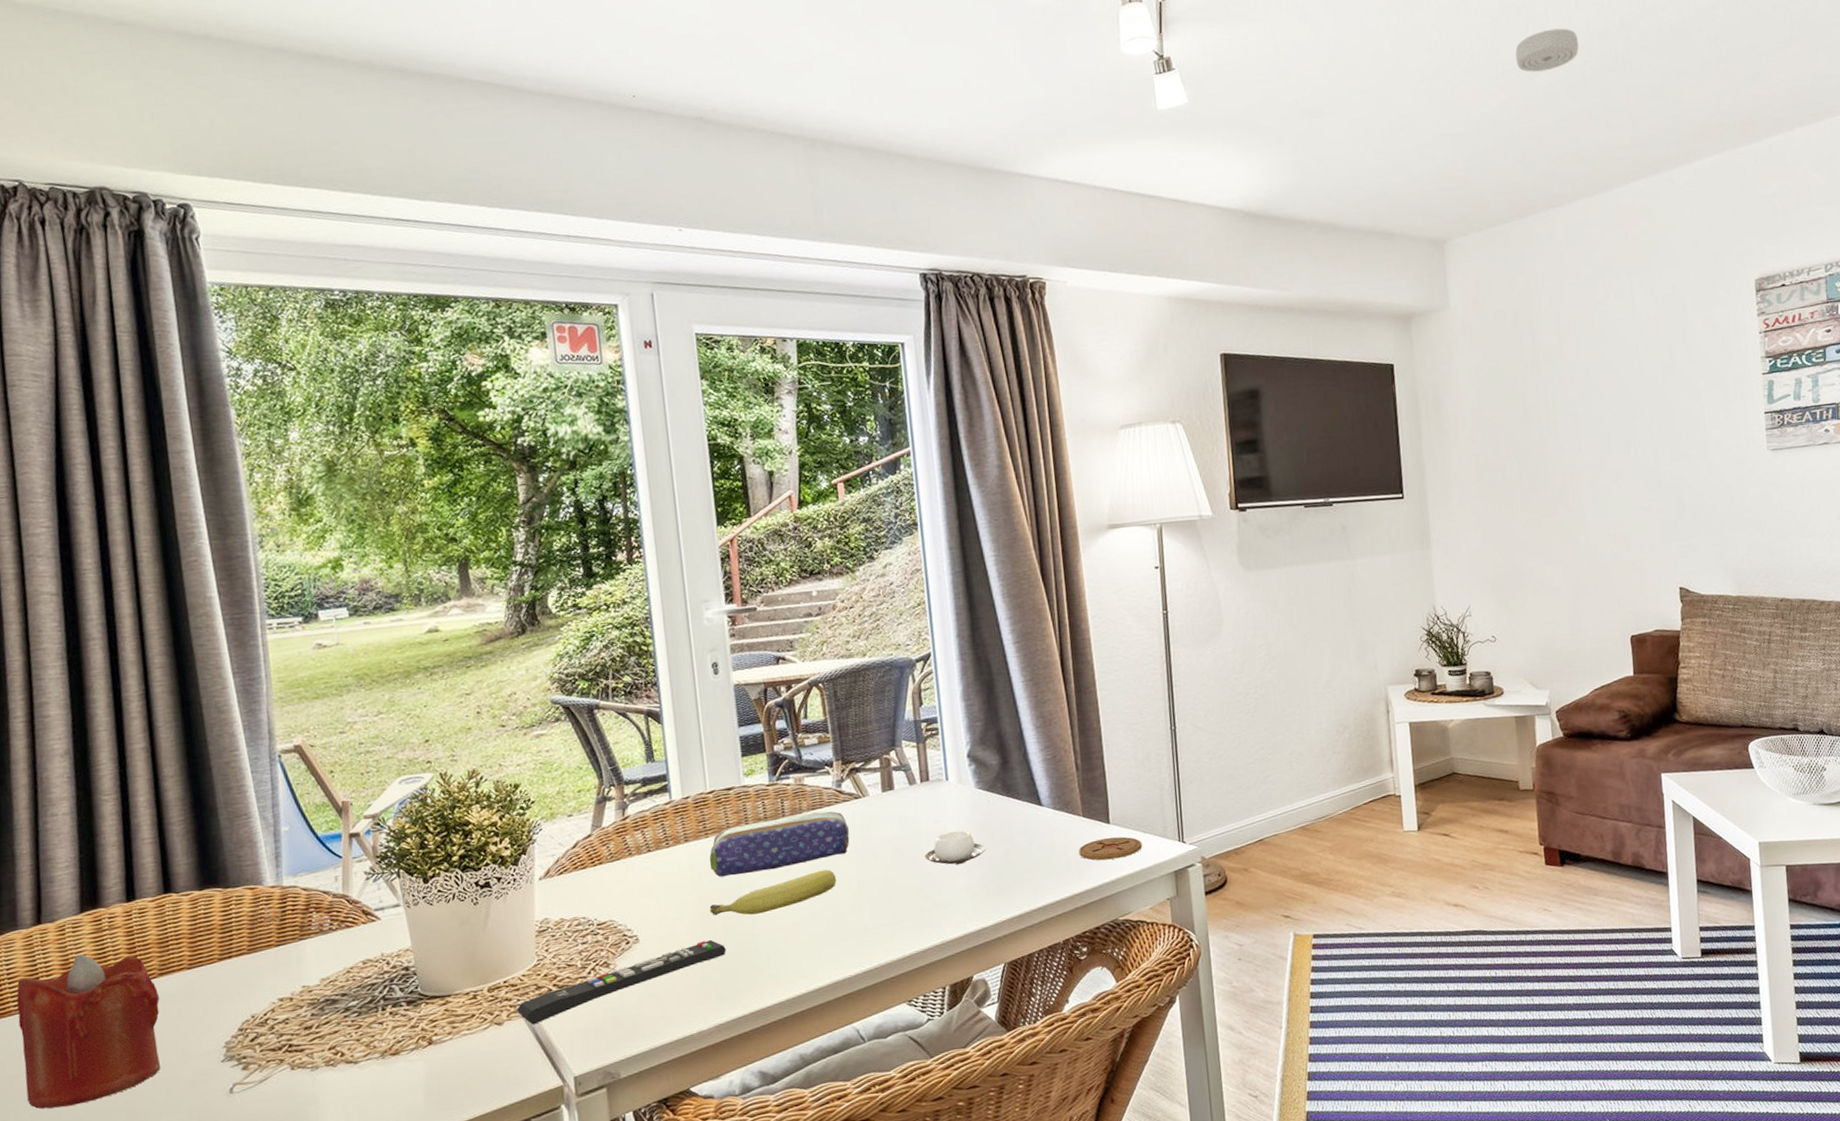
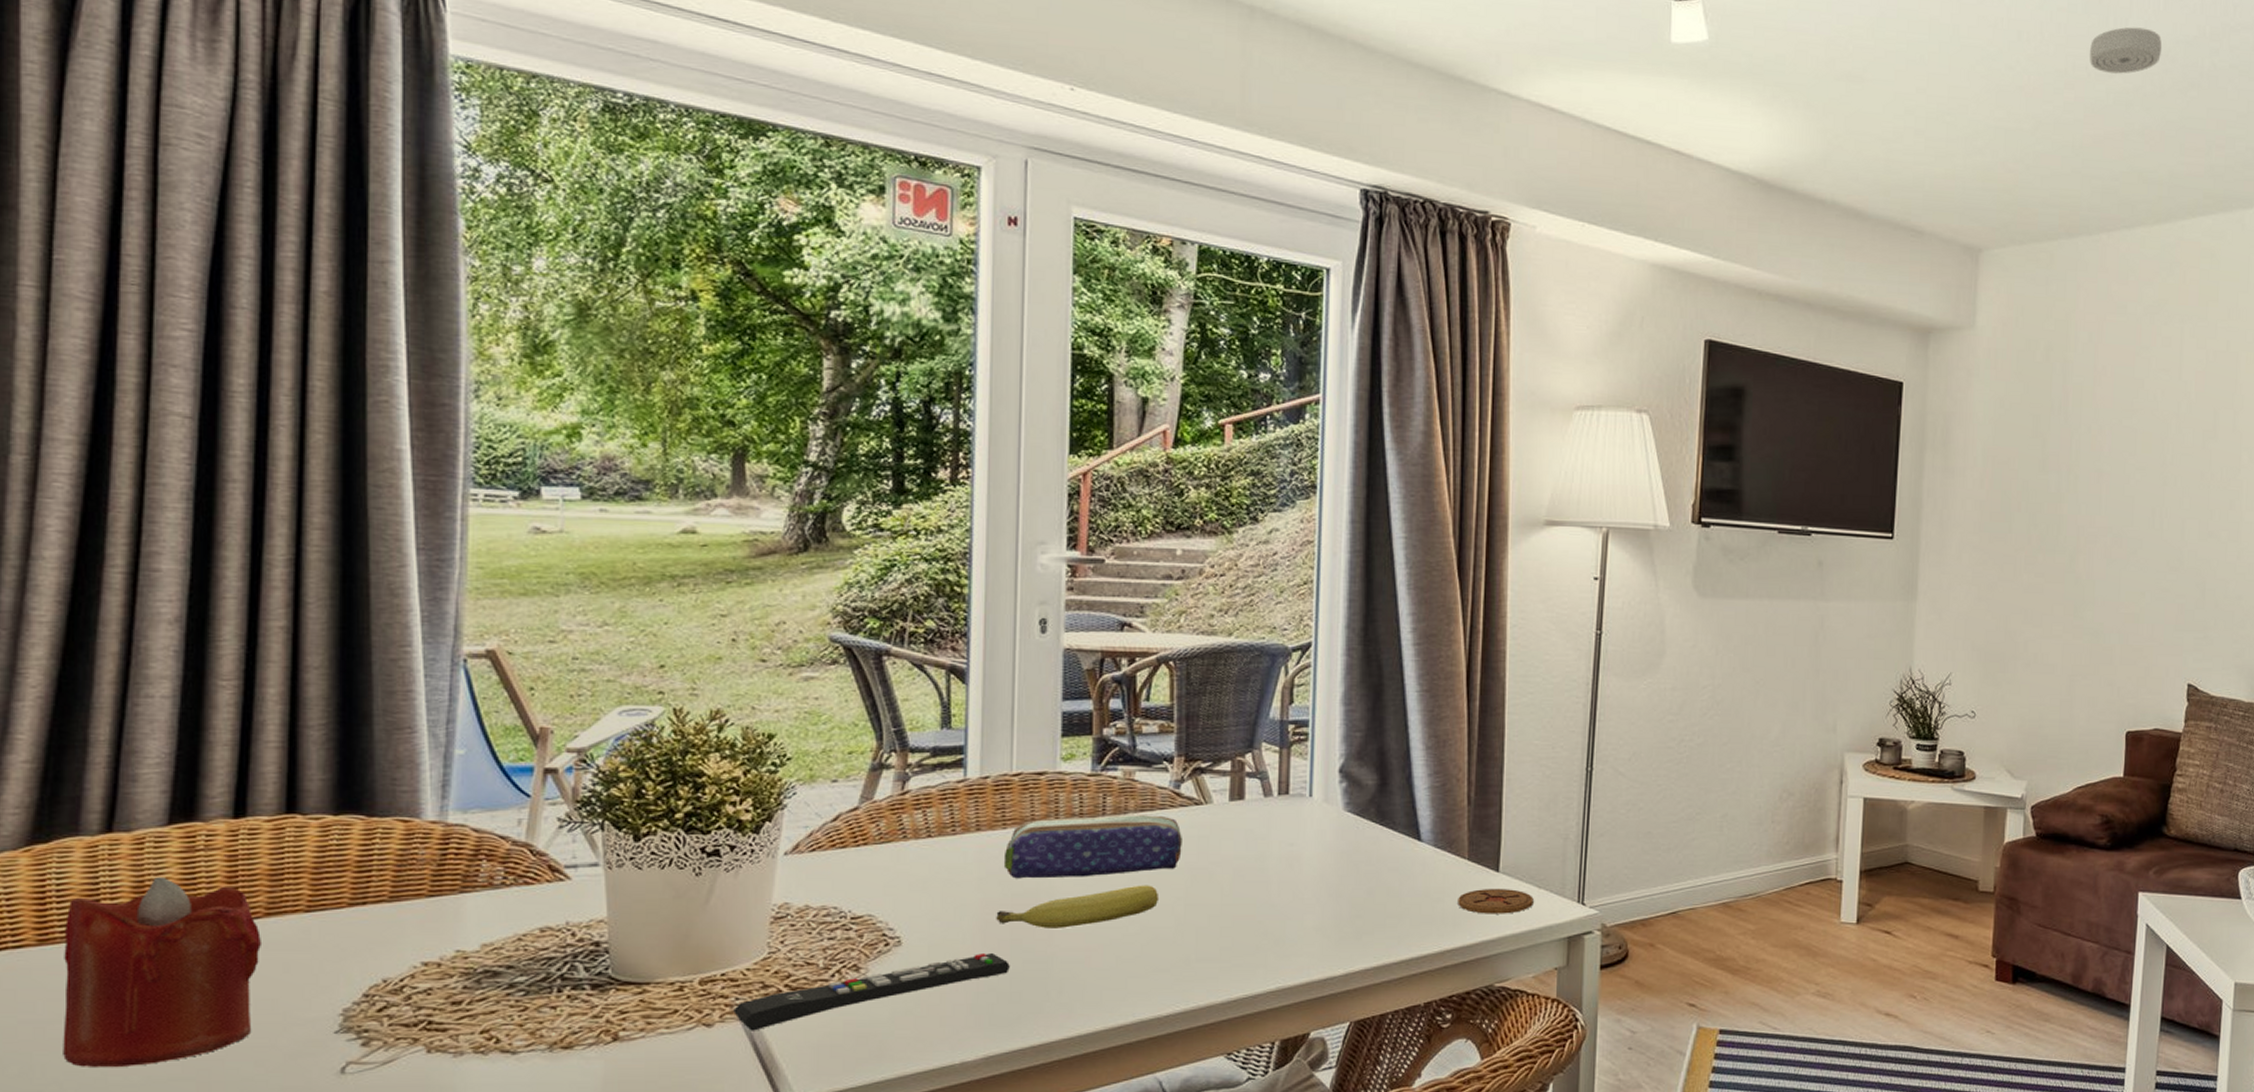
cup: present [924,830,987,865] -> none [1270,858,1348,899]

